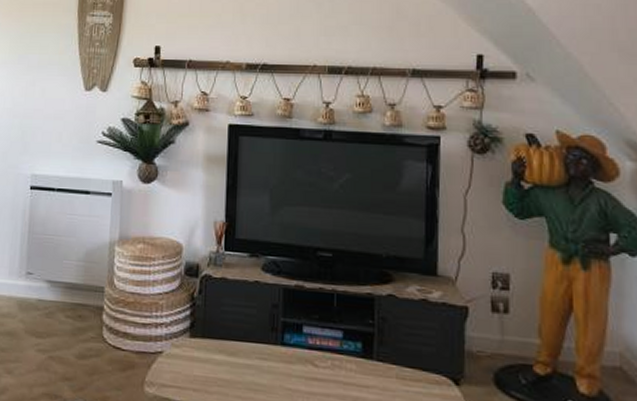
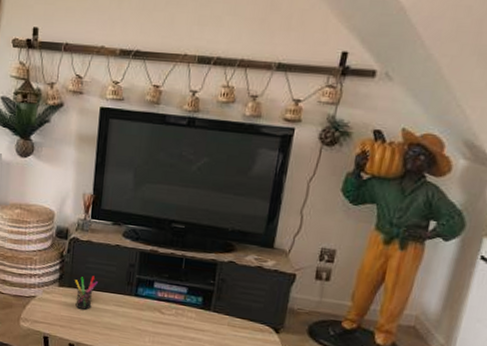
pen holder: none [209,321,236,366] -> present [75,276,98,310]

